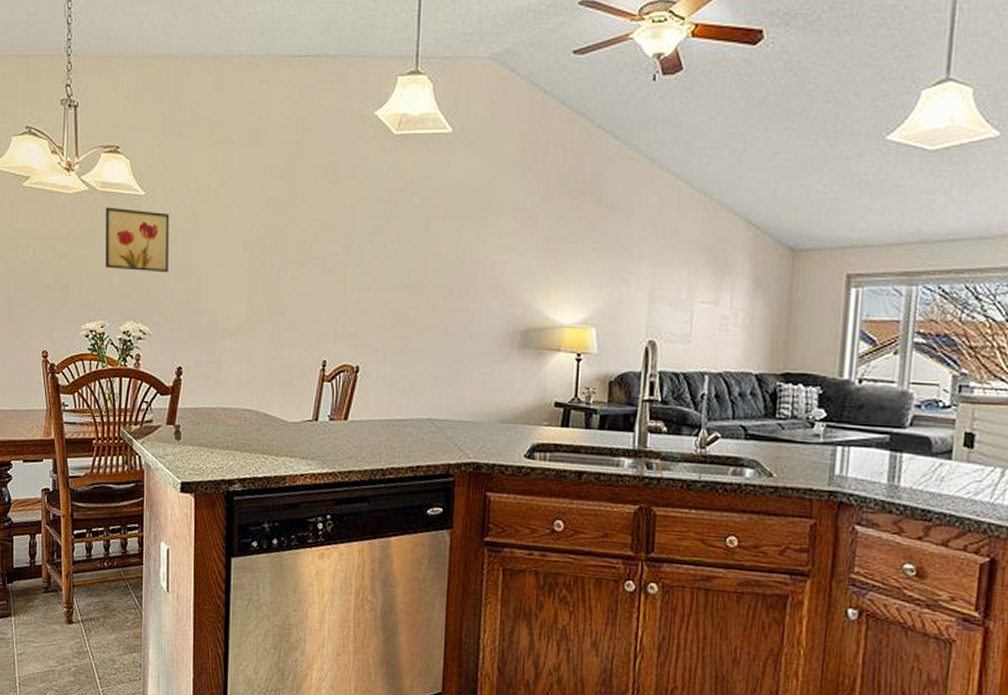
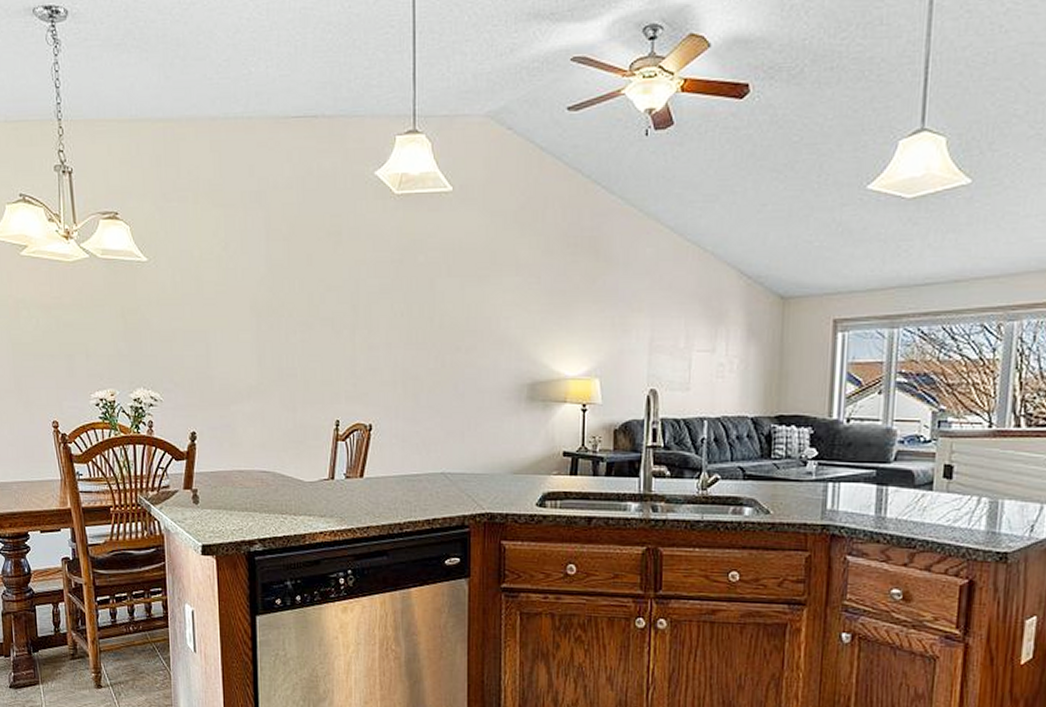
wall art: present [105,207,169,273] -> none [107,274,176,339]

